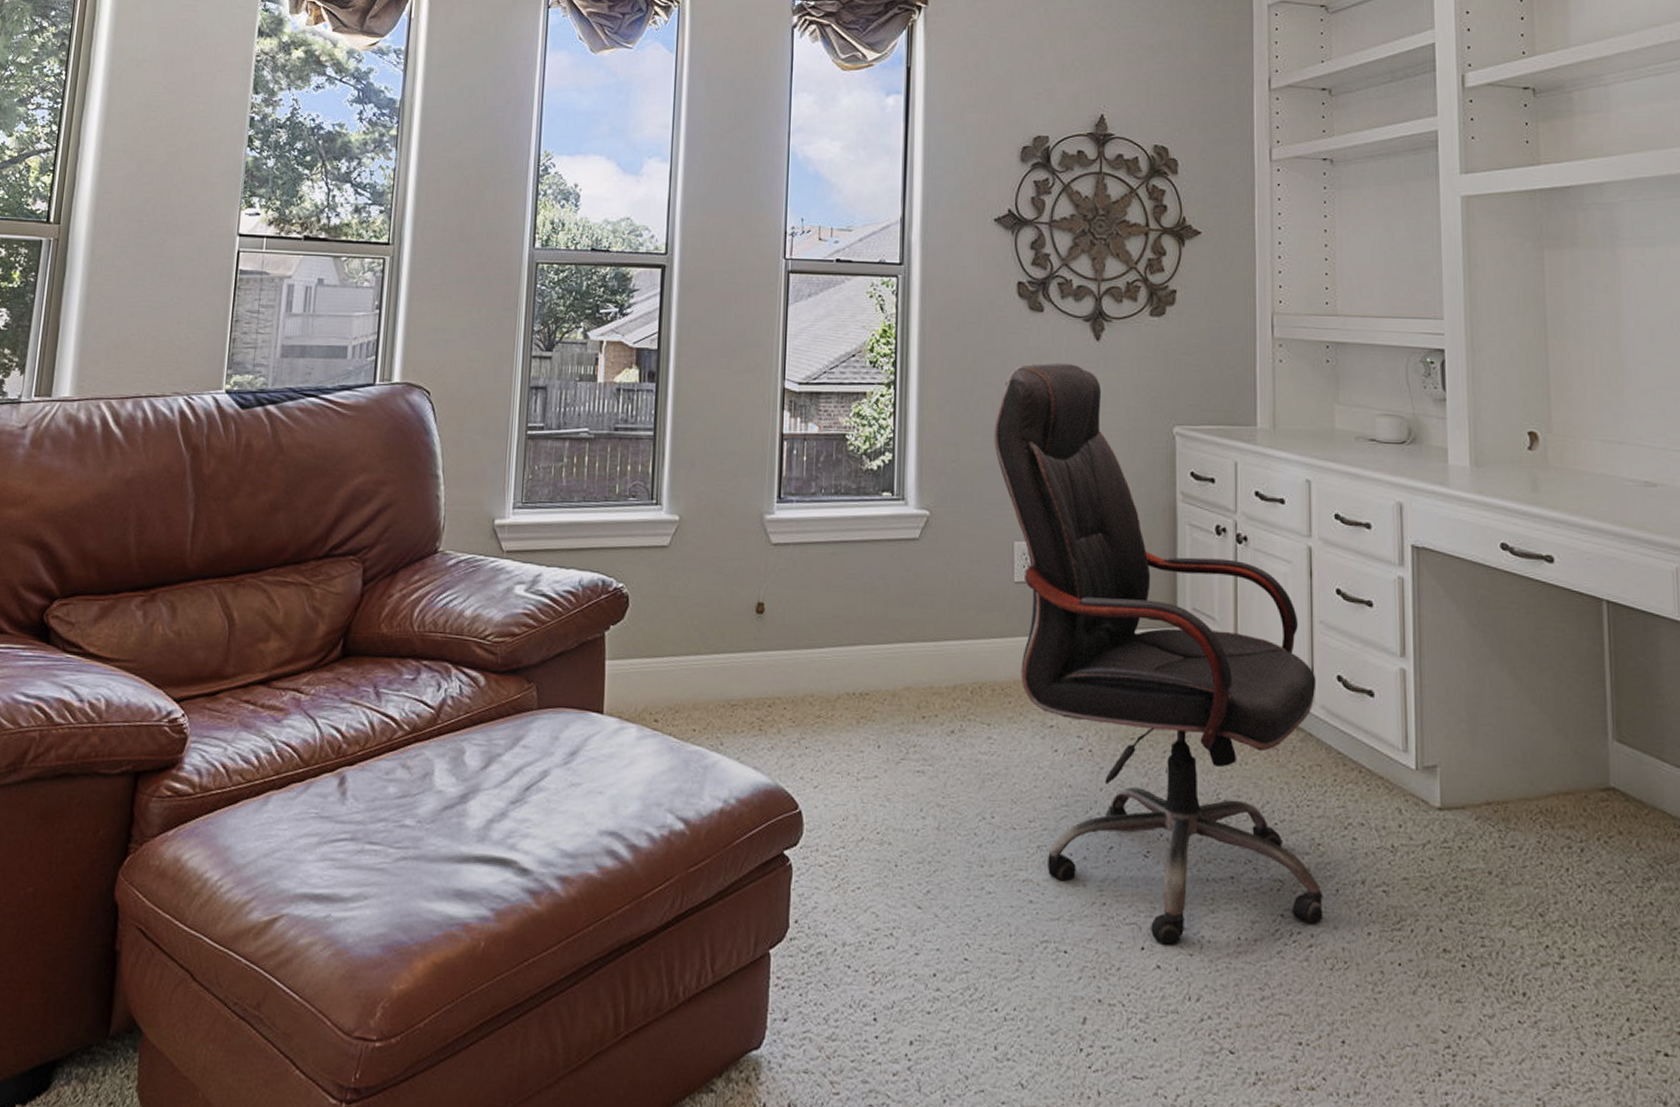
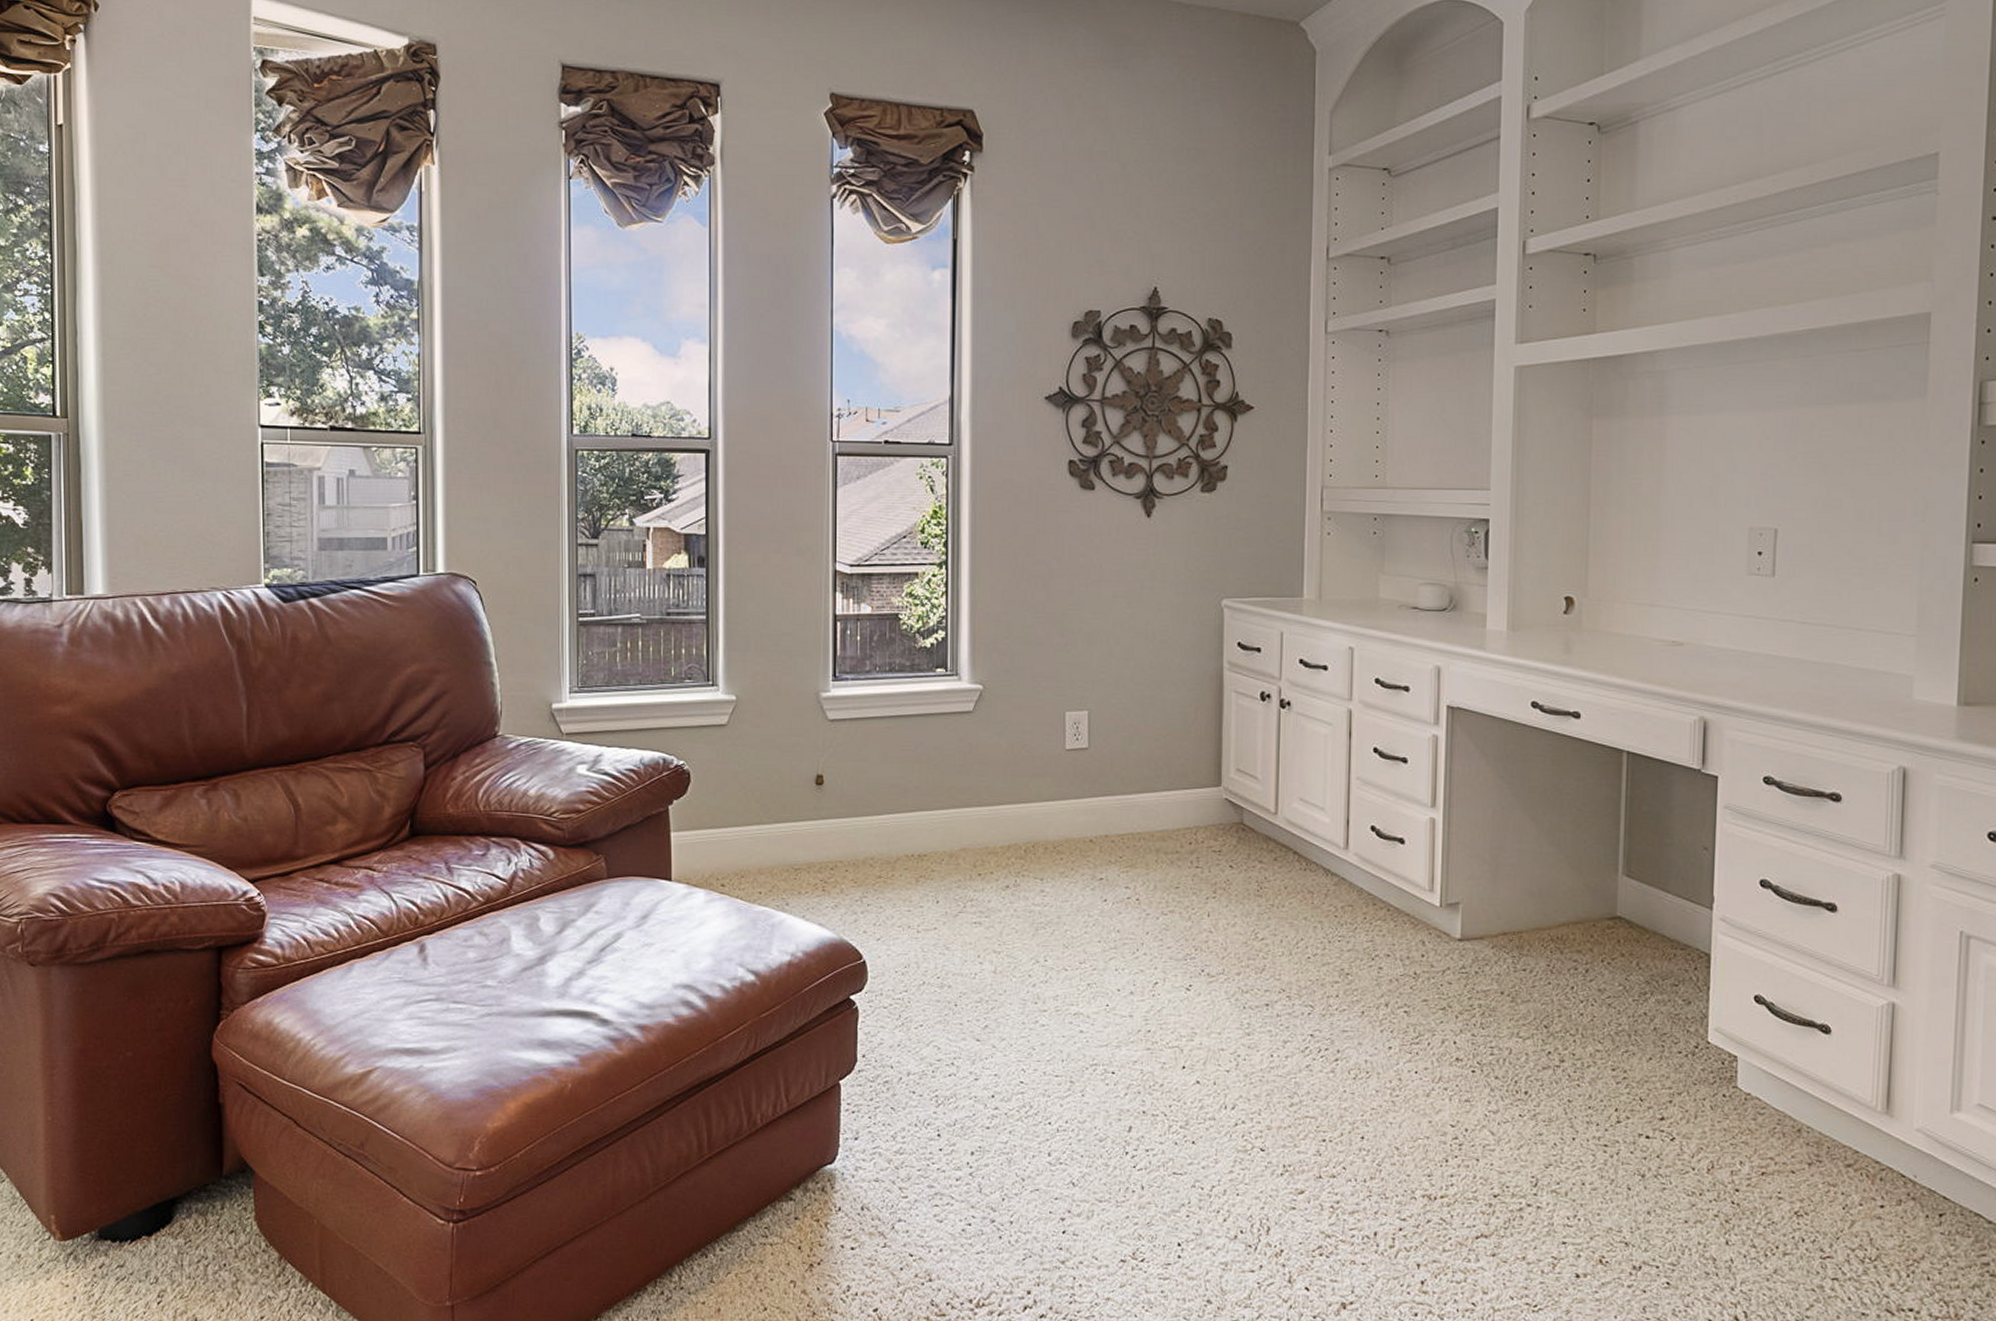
office chair: present [994,362,1324,945] -> none [1045,540,1351,1064]

